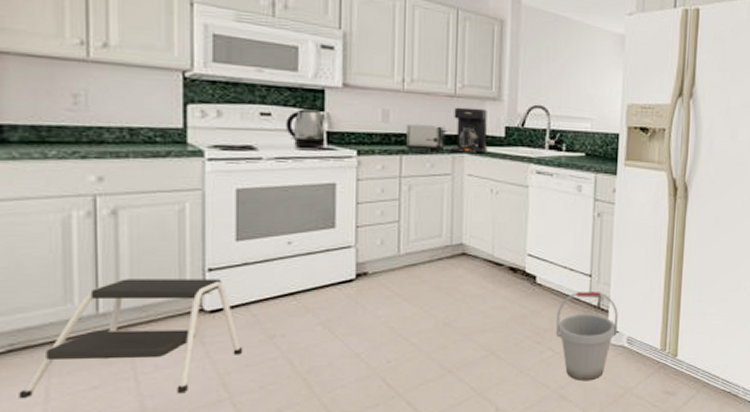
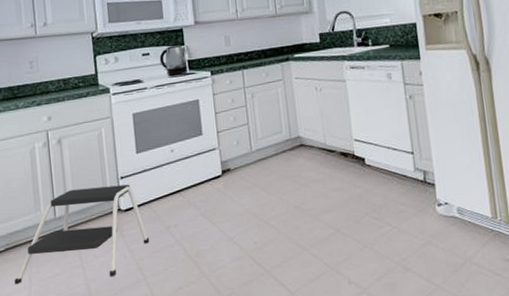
toaster: present [405,124,447,150] -> none [242,41,275,64]
coffee maker: present [451,107,488,154] -> none [277,22,308,62]
bucket: present [555,292,618,381] -> none [387,167,447,253]

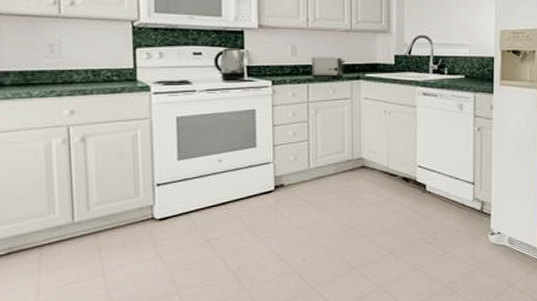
step stool: present [14,184,150,285] -> none [17,192,187,292]
toaster: none [242,41,275,64] -> present [310,57,346,78]

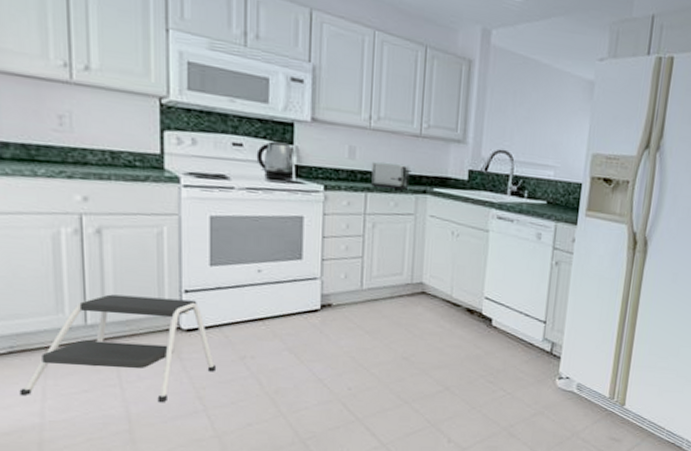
step stool: none [17,192,187,292] -> present [19,294,217,403]

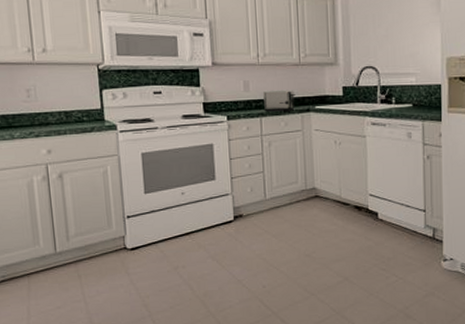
step stool: present [19,294,217,403] -> none [11,224,157,316]
kettle: present [256,141,294,180] -> none [172,86,203,117]

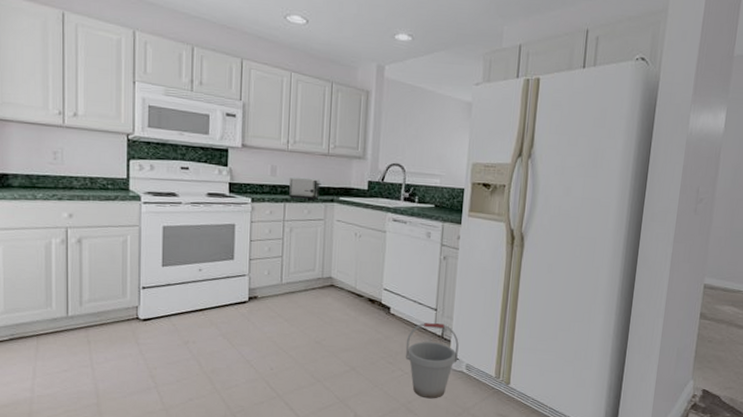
bucket: none [397,225,452,302] -> present [405,323,459,399]

